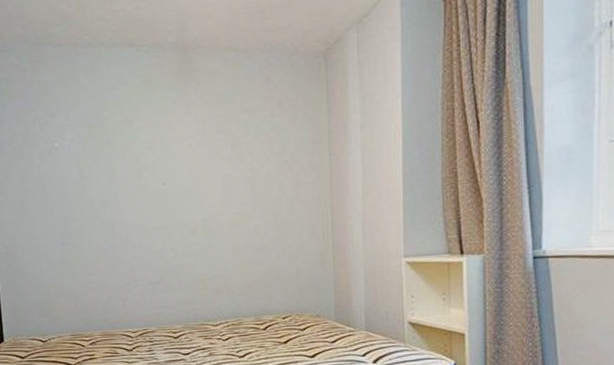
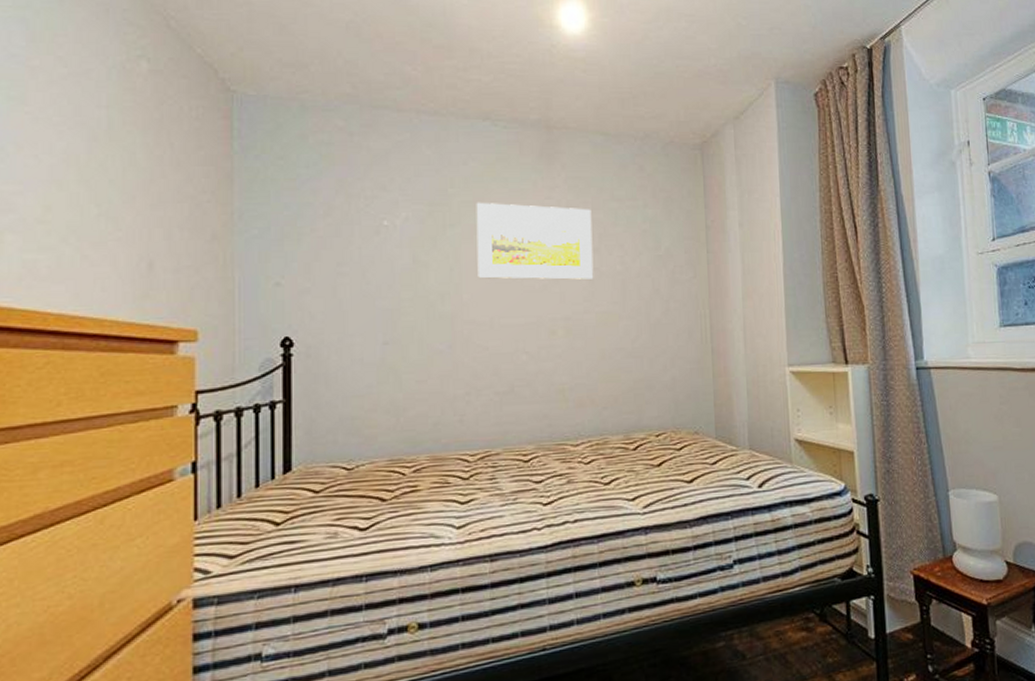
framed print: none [126,121,228,188] -> present [476,202,594,280]

